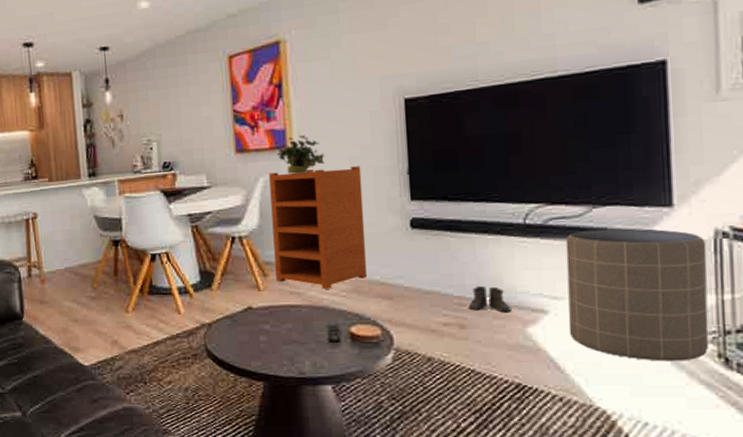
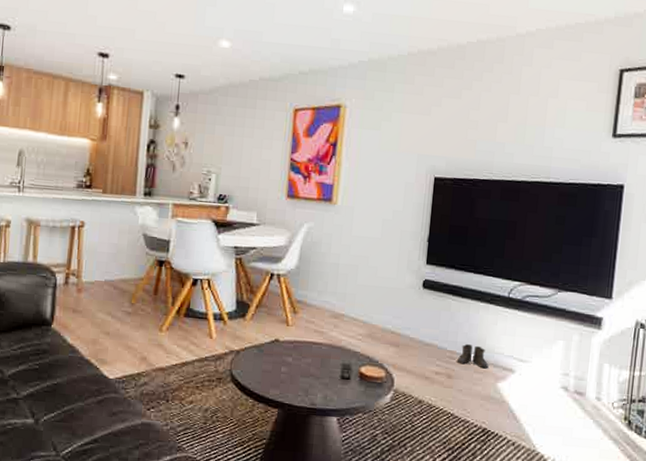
cupboard: present [269,166,367,289] -> none [304,221,391,332]
potted plant: present [277,135,324,174] -> none [323,192,362,227]
trash can: present [565,228,709,362] -> none [528,308,630,421]

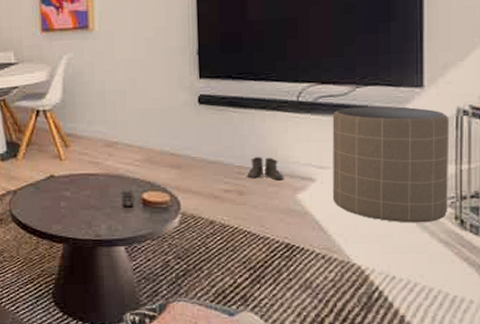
trash can: none [528,308,630,421] -> present [332,106,450,223]

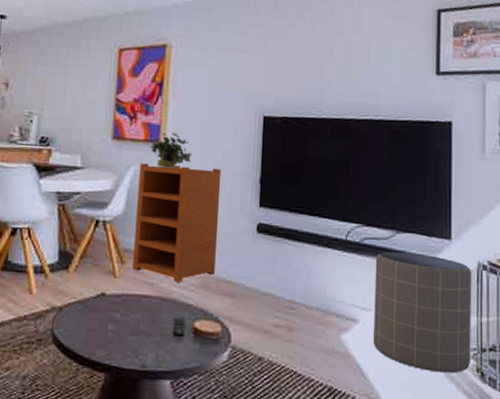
cupboard: none [72,46,158,159] -> present [132,163,222,282]
potted plant: none [80,16,123,53] -> present [150,133,191,169]
boots: present [247,156,284,181] -> none [297,291,331,319]

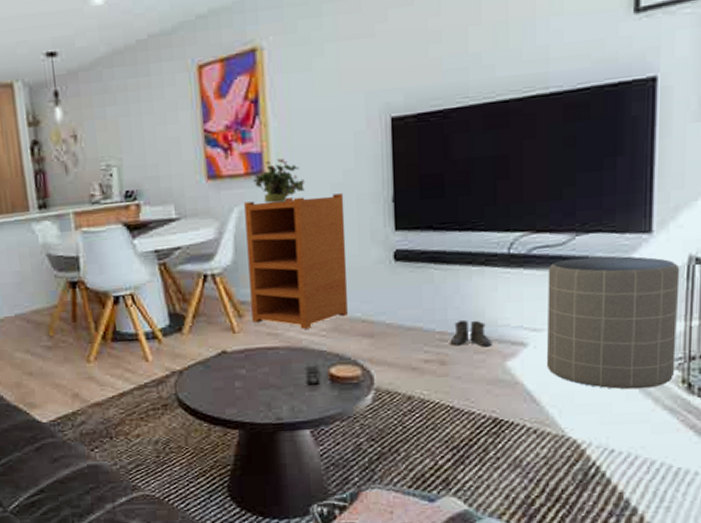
boots: none [297,291,331,319] -> present [450,319,492,347]

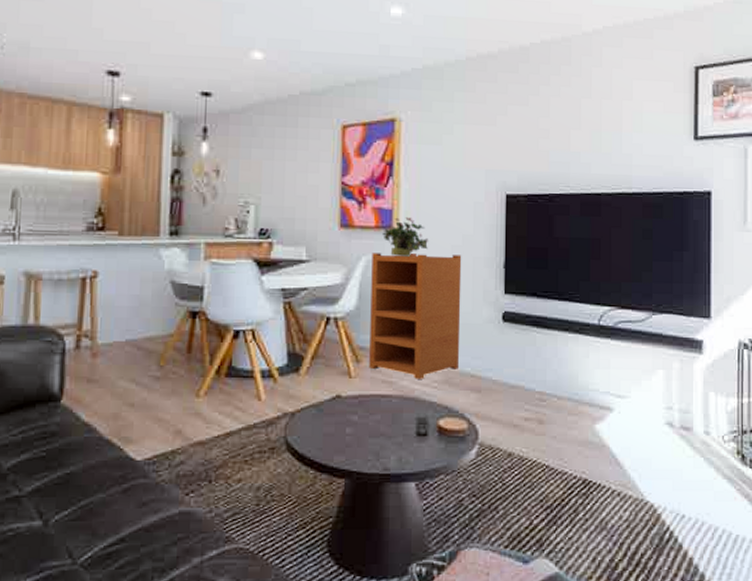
boots: present [450,319,492,347] -> none [548,381,584,409]
trash can: present [547,256,680,390] -> none [630,334,733,458]

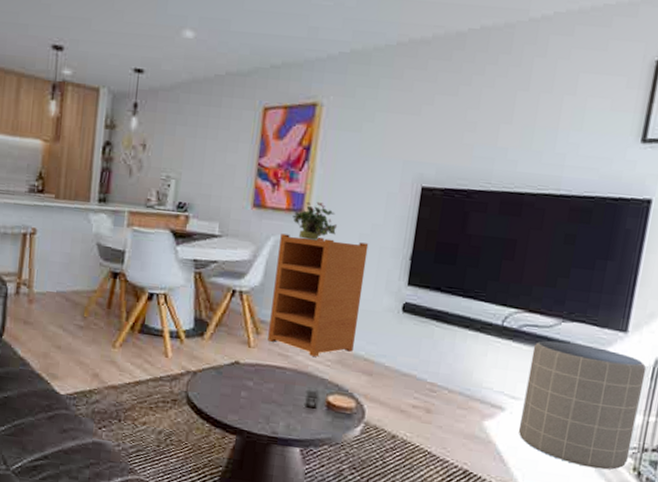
trash can: none [630,334,733,458] -> present [519,340,647,470]

